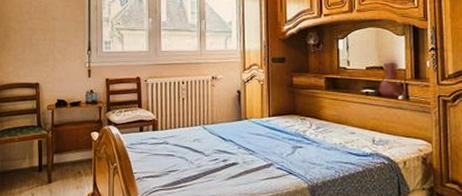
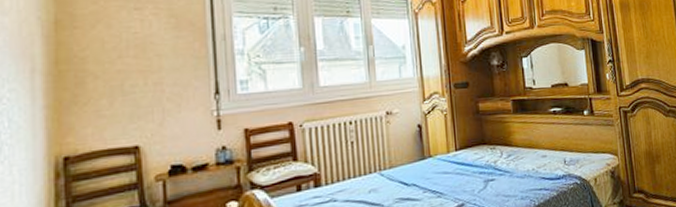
vase: present [378,63,403,98] -> none [564,78,588,115]

